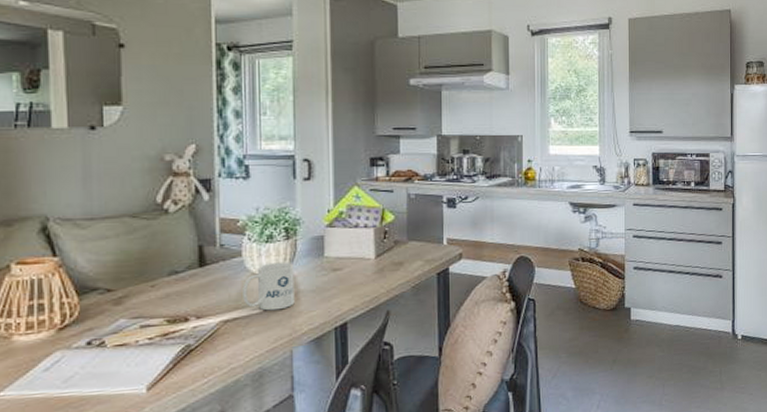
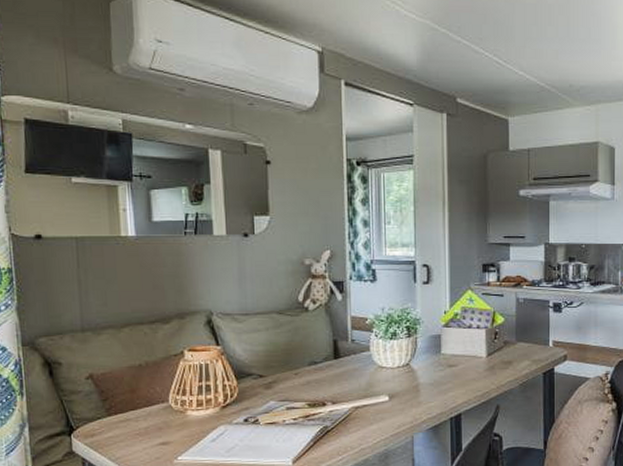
mug: present [243,262,295,311] -> none [371,357,415,400]

